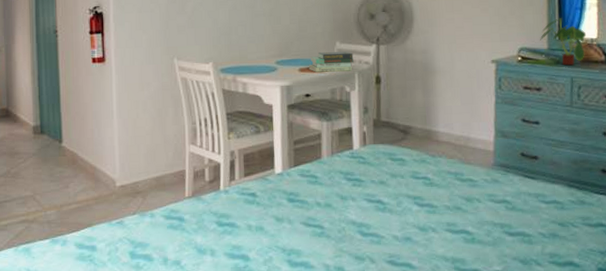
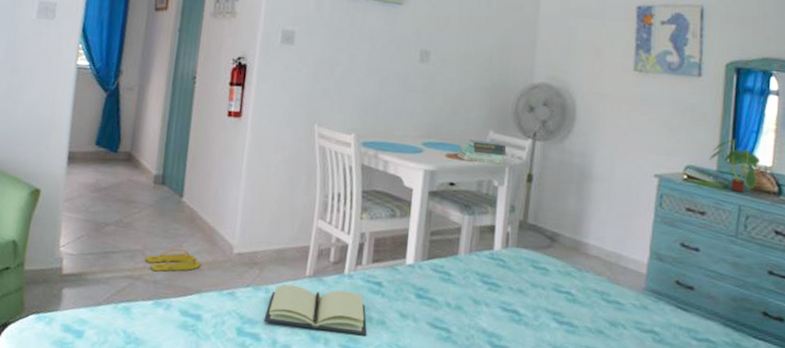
flip-flop: none [37,189,89,213] -> present [145,248,201,272]
book: none [153,205,248,245] -> present [264,284,367,336]

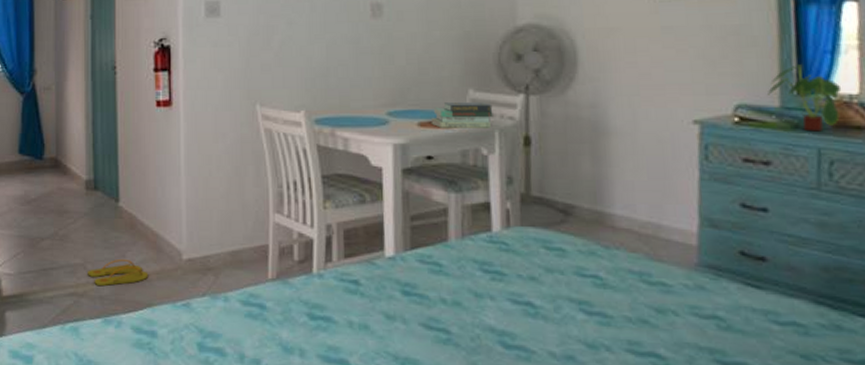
book: present [264,284,367,336] -> none [226,290,349,344]

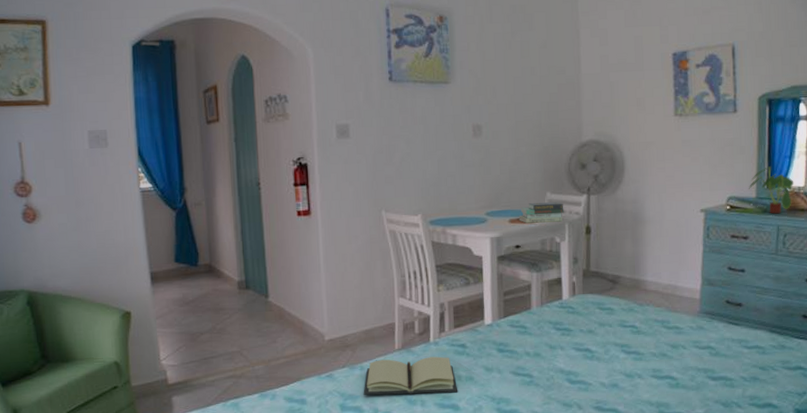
flip-flop: present [88,258,149,287] -> none [244,343,297,368]
book: none [226,290,349,344] -> present [363,356,458,396]

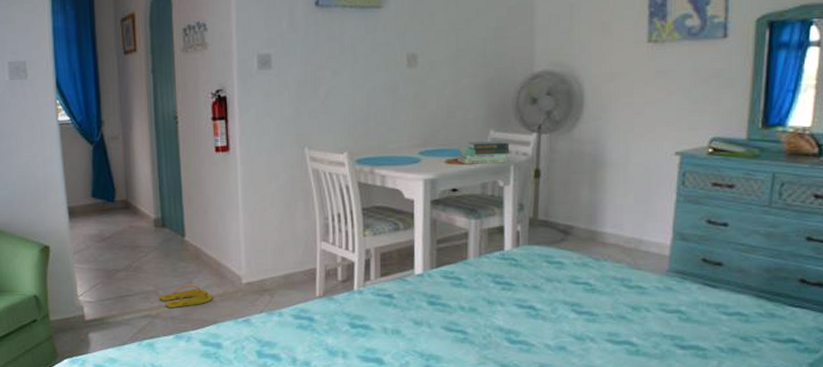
flip-flop: none [244,343,297,368] -> present [160,285,213,309]
book: present [363,356,458,396] -> none [281,306,384,346]
plant: present [749,166,794,214] -> none [738,102,798,159]

